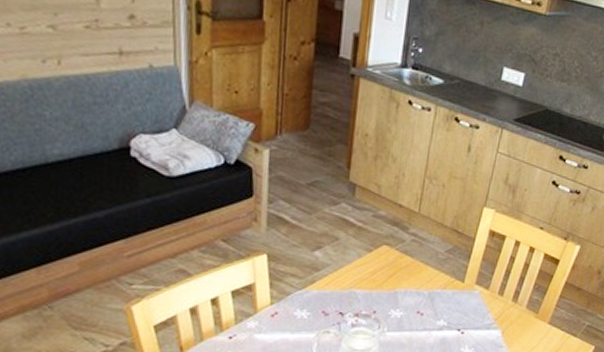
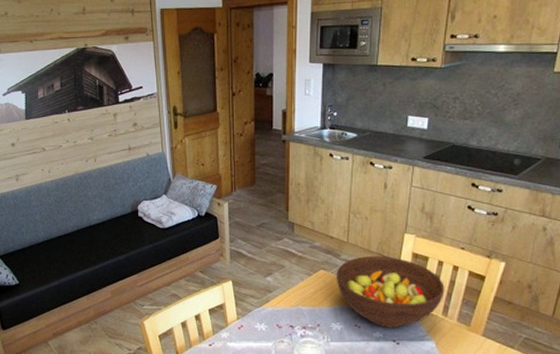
fruit bowl: none [400,231,519,316] -> present [336,256,445,328]

